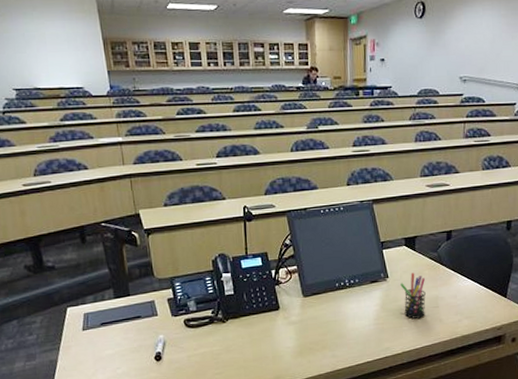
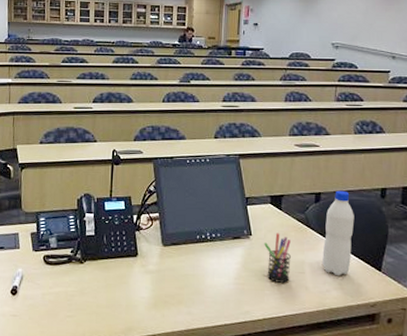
water bottle: none [454,226,483,307] -> present [322,190,355,276]

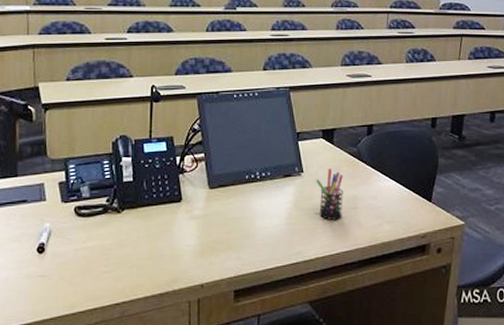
water bottle: present [322,190,355,276] -> none [375,121,406,210]

